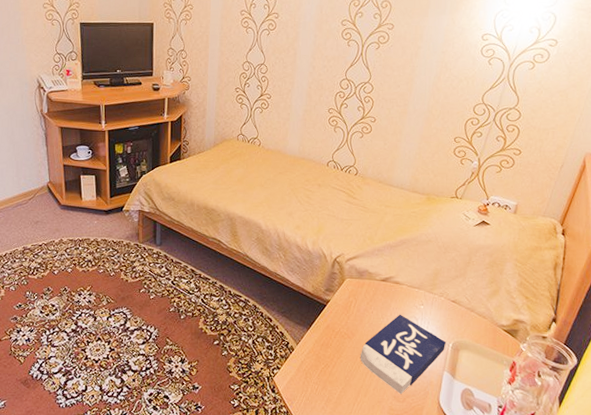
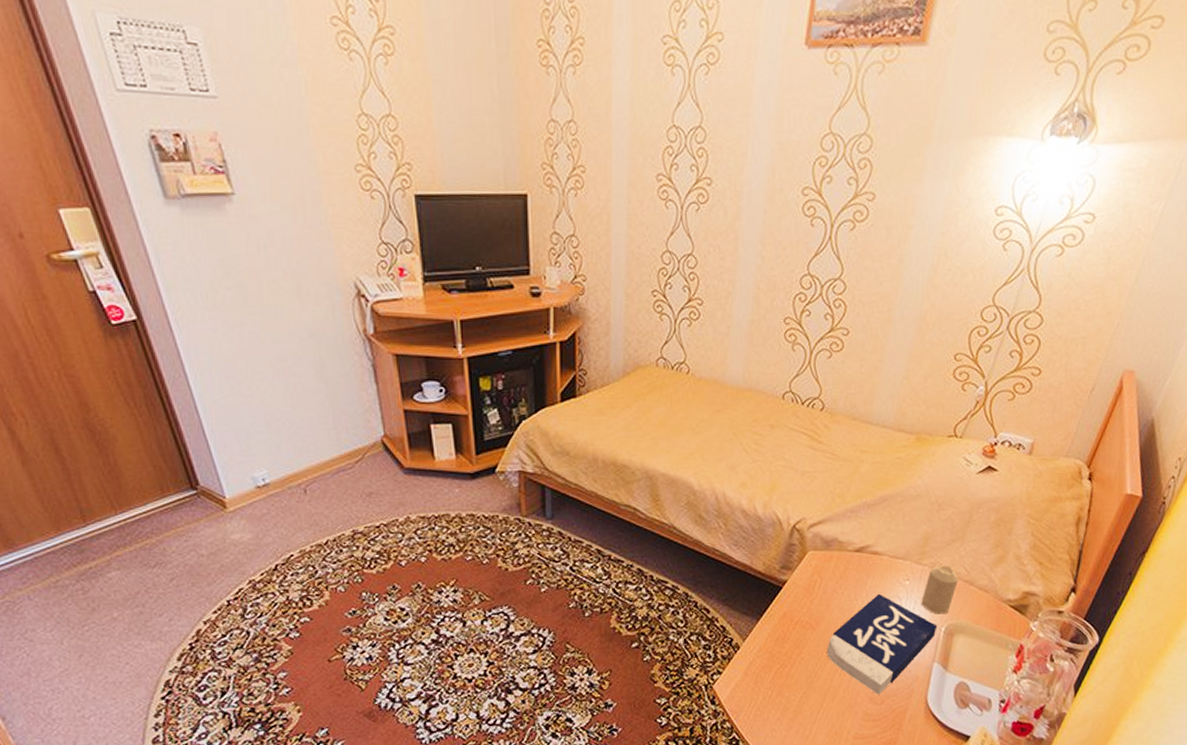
candle: none [433,295,462,333] -> present [921,566,959,614]

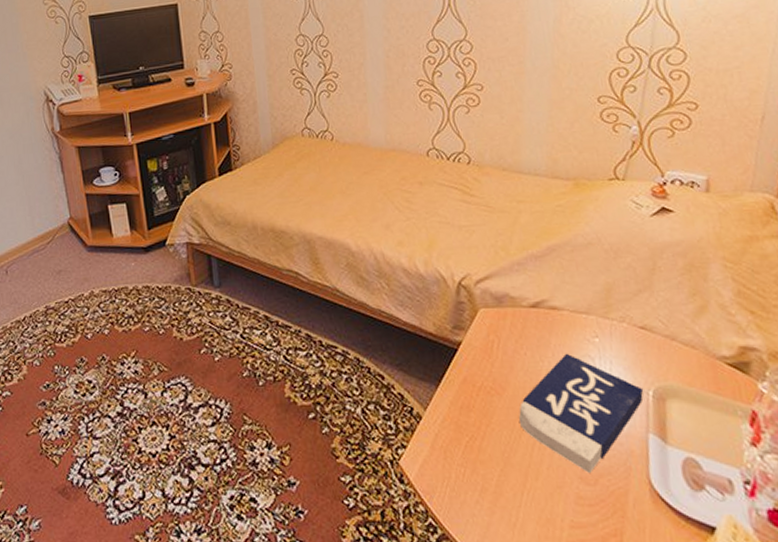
candle: present [921,566,959,614] -> none [617,319,657,376]

